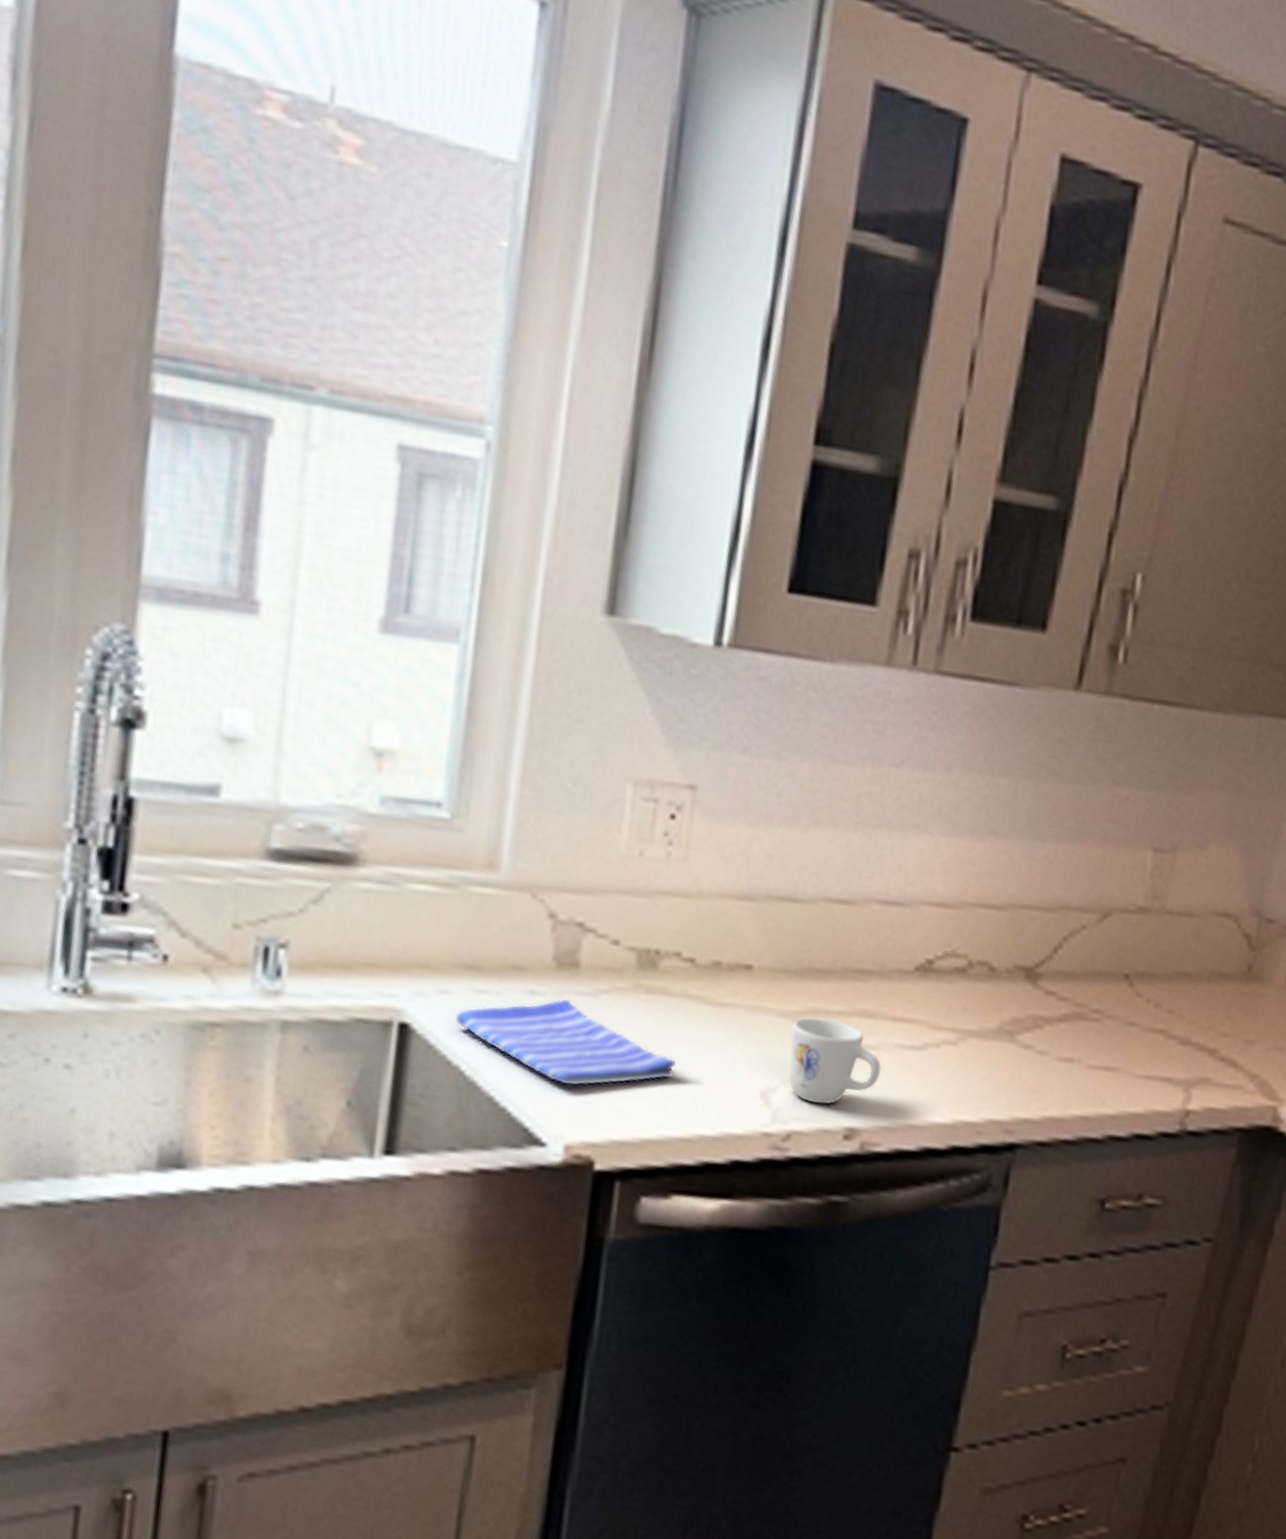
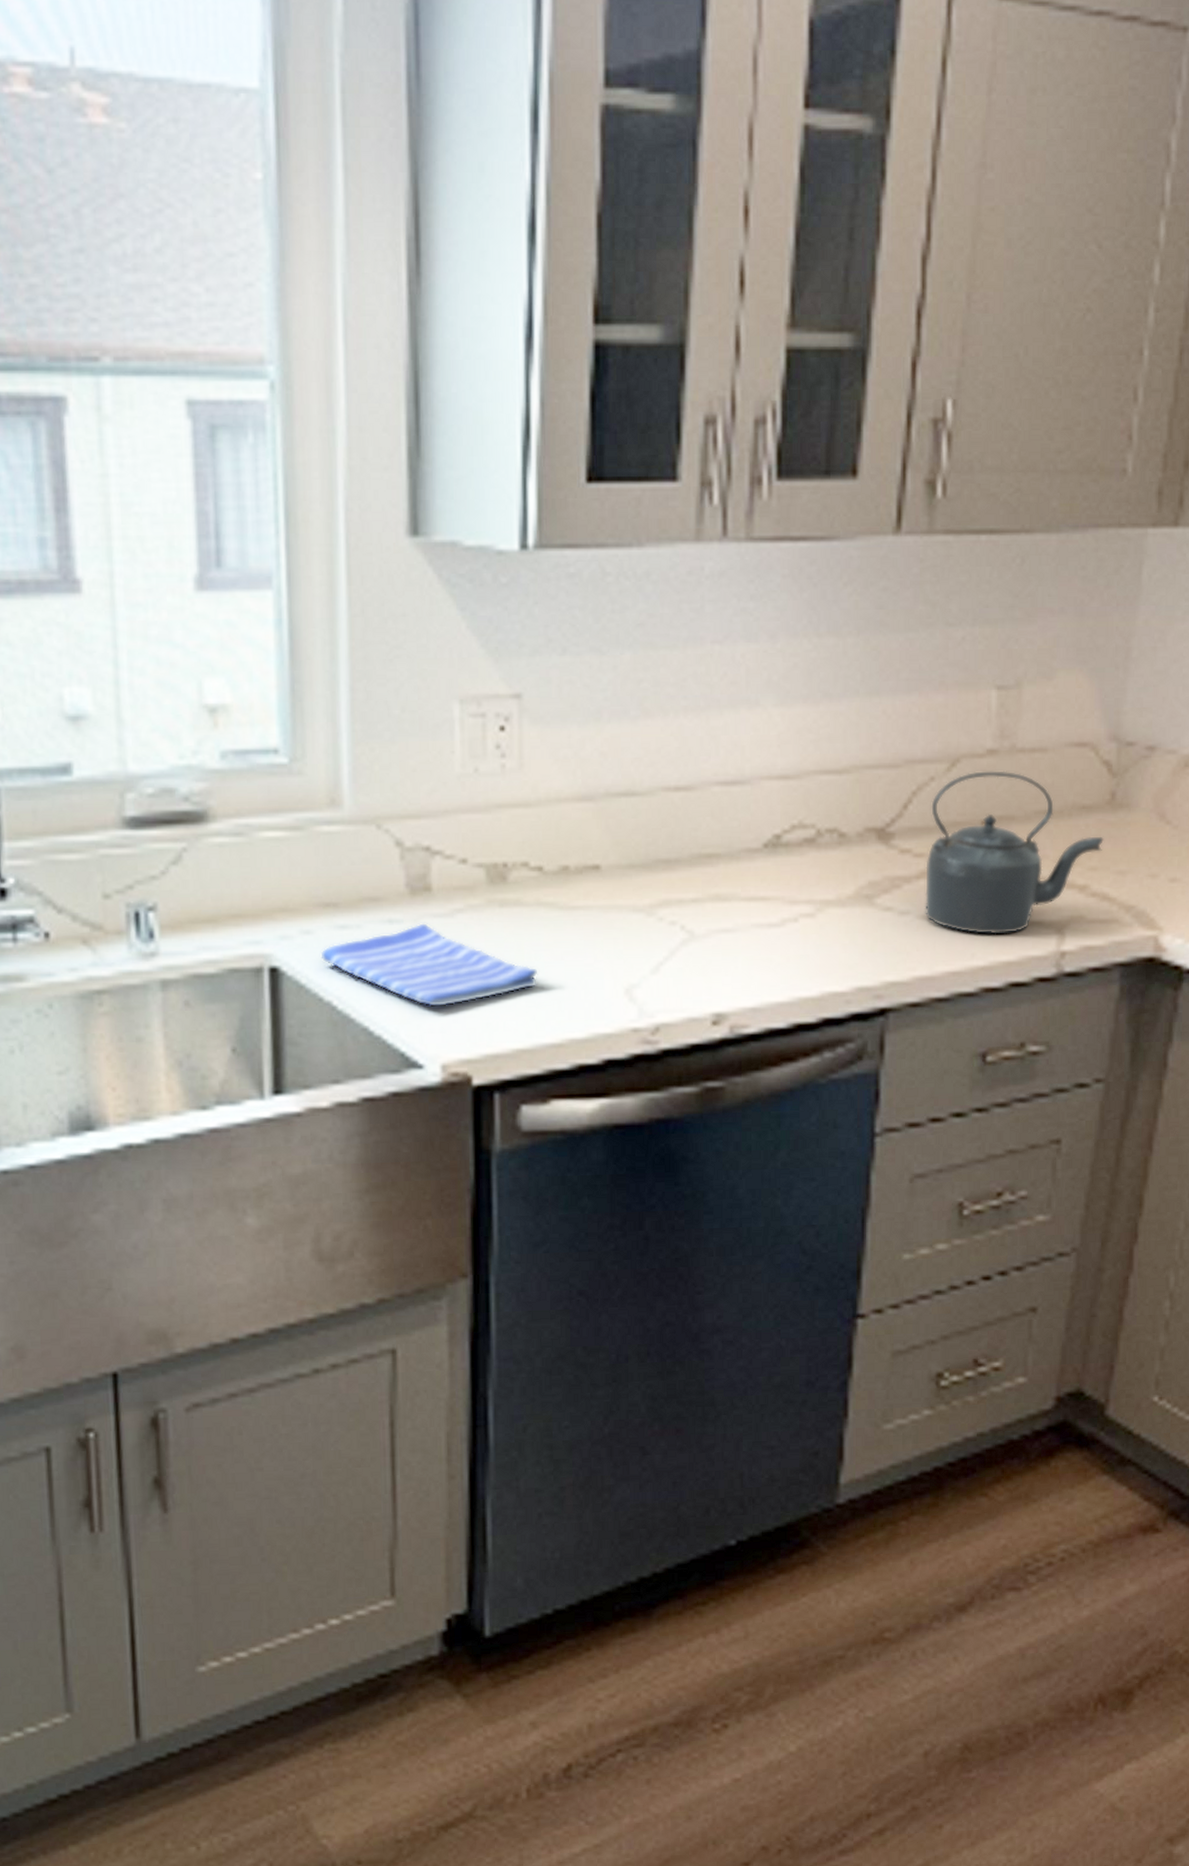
mug: present [789,1017,881,1104] -> none [648,908,741,993]
kettle: none [1061,926,1238,1087] -> present [924,771,1105,935]

